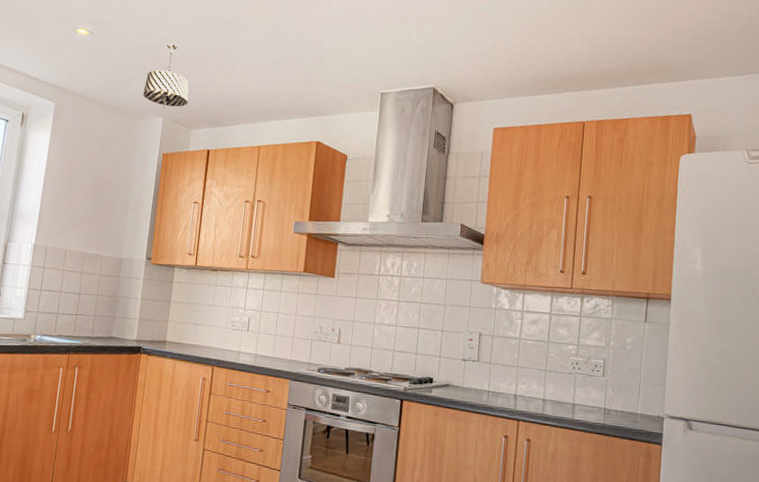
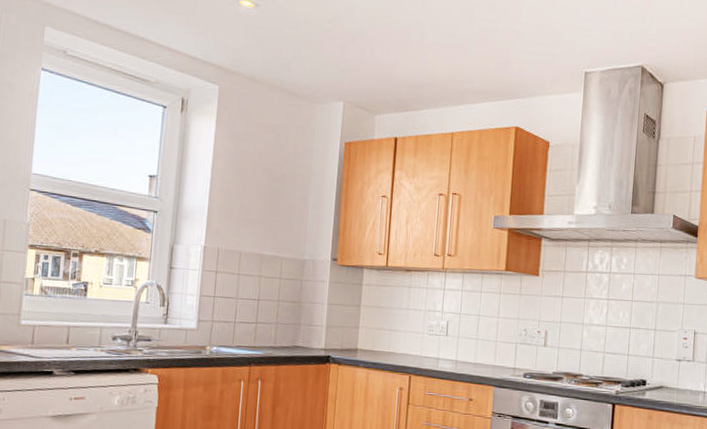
pendant light: present [143,44,189,108] -> none [319,18,371,91]

